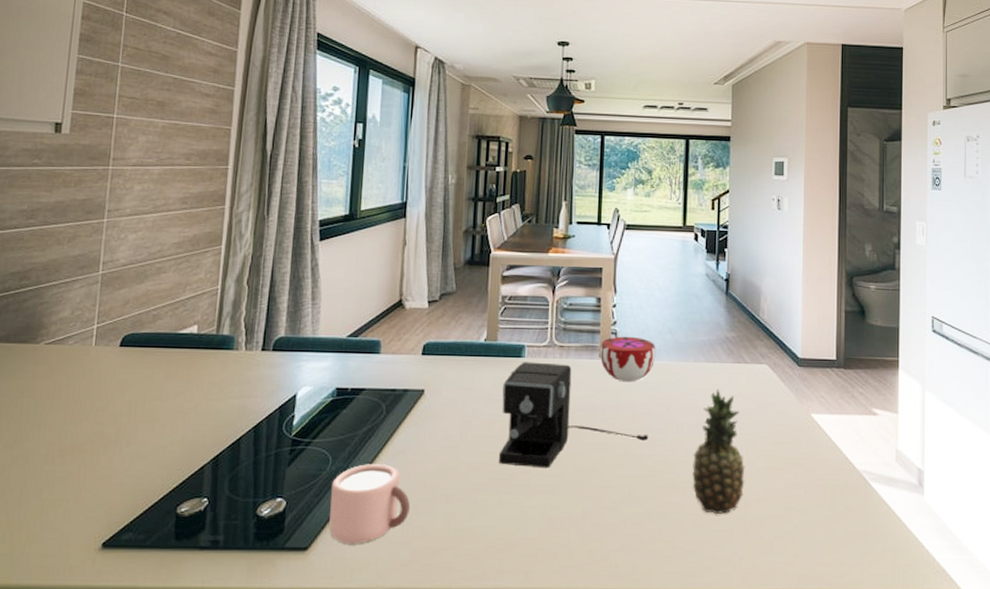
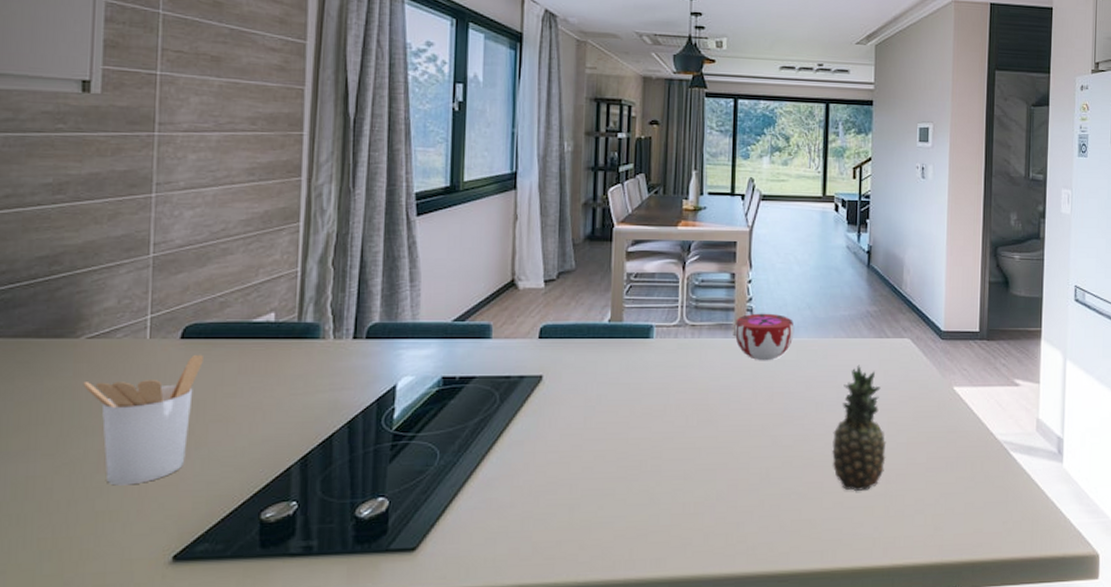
utensil holder: none [39,360,137,476] -> present [83,354,203,486]
mug: present [329,464,410,544] -> none [439,456,530,542]
coffee maker: present [499,362,648,469] -> none [627,343,786,453]

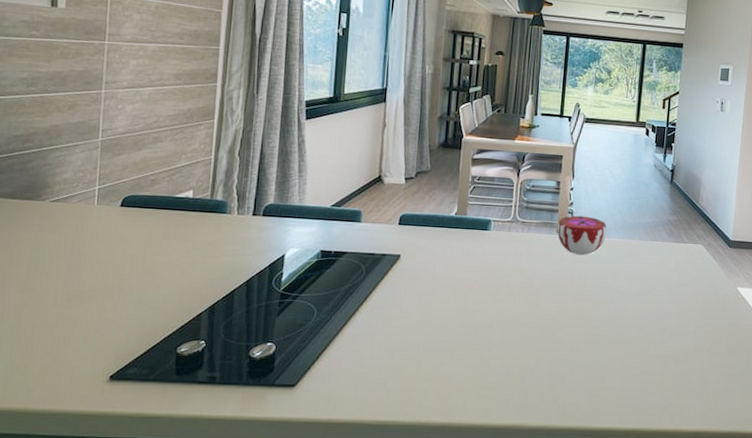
utensil holder: present [83,354,203,486] -> none [46,219,137,319]
fruit: present [832,365,887,492] -> none [631,263,678,368]

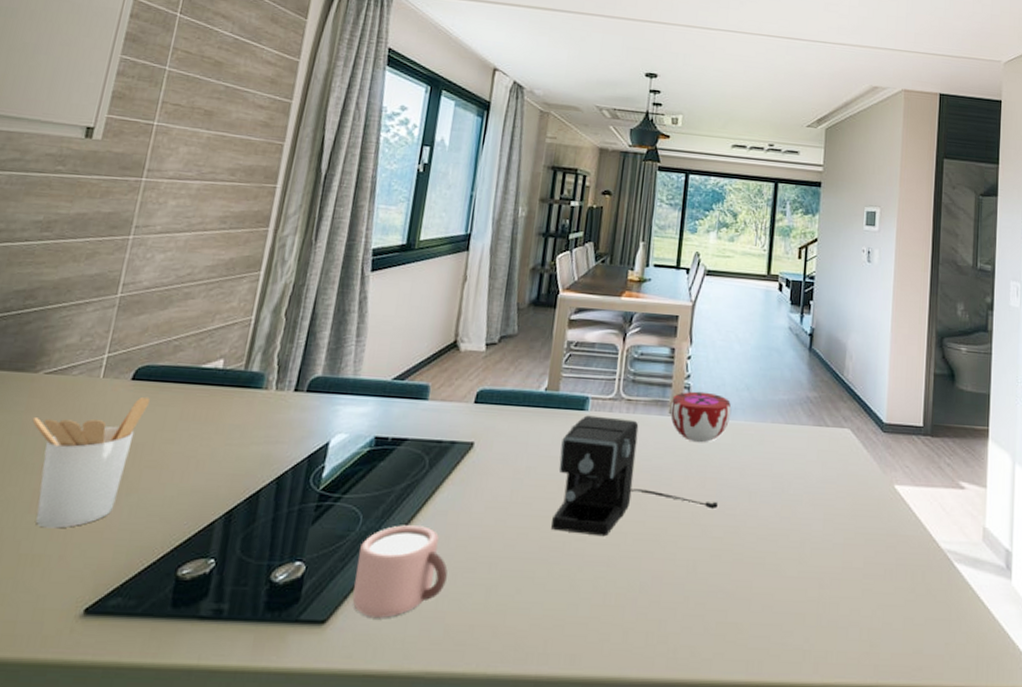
utensil holder: none [46,219,137,319] -> present [32,396,150,529]
mug: none [314,316,386,383] -> present [352,525,448,618]
coffee maker: none [465,234,596,325] -> present [551,415,718,537]

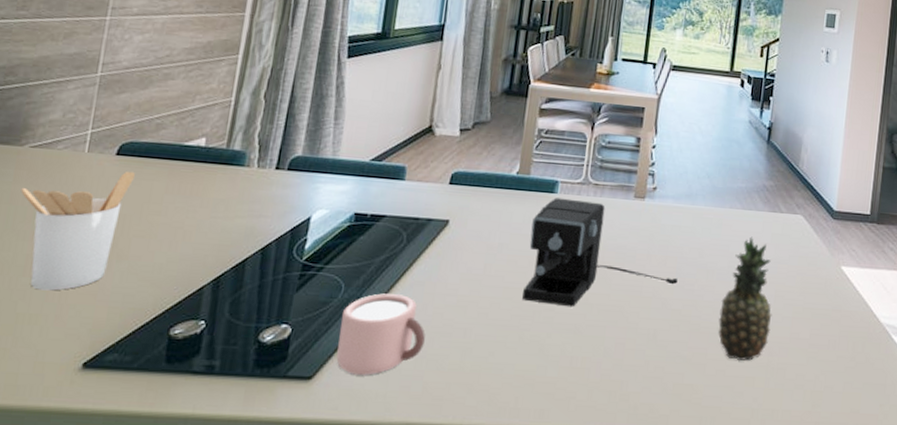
decorative bowl: present [670,391,732,443] -> none [635,178,693,225]
fruit: none [762,453,822,595] -> present [717,236,772,361]

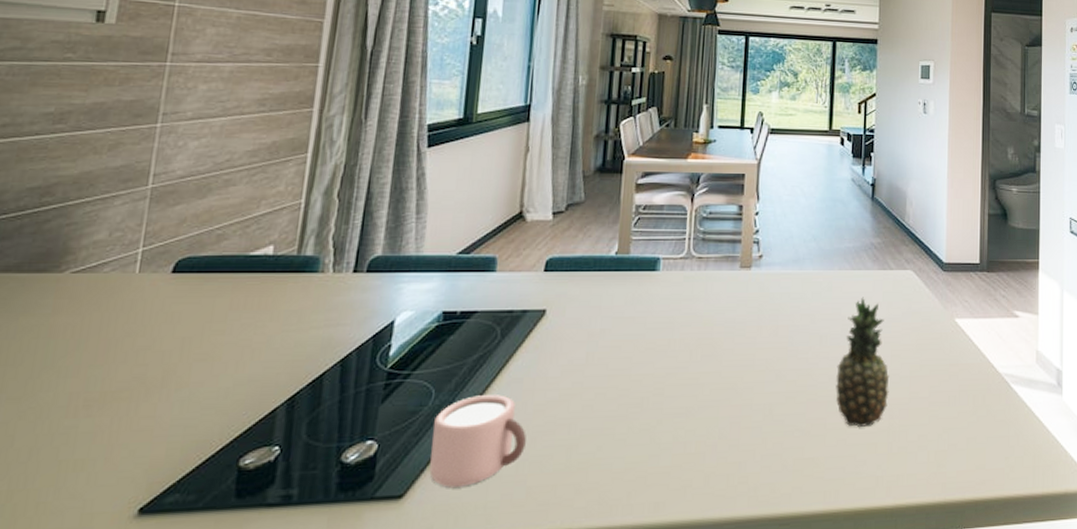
utensil holder: present [20,171,135,291] -> none [61,289,194,432]
coffee maker: present [522,197,678,307] -> none [629,275,791,390]

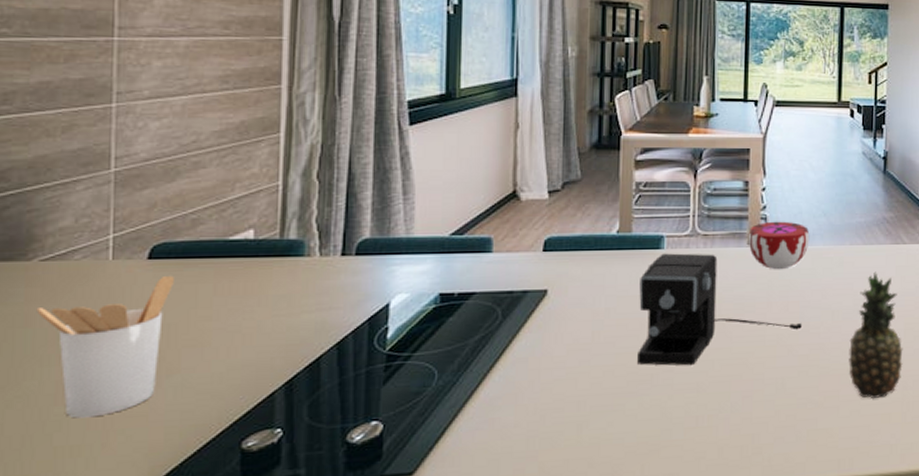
utensil holder: none [61,289,194,432] -> present [36,275,174,418]
mug: present [429,395,526,488] -> none [438,374,535,464]
coffee maker: none [629,275,791,390] -> present [637,253,802,366]
decorative bowl: none [740,245,800,294] -> present [748,221,810,270]

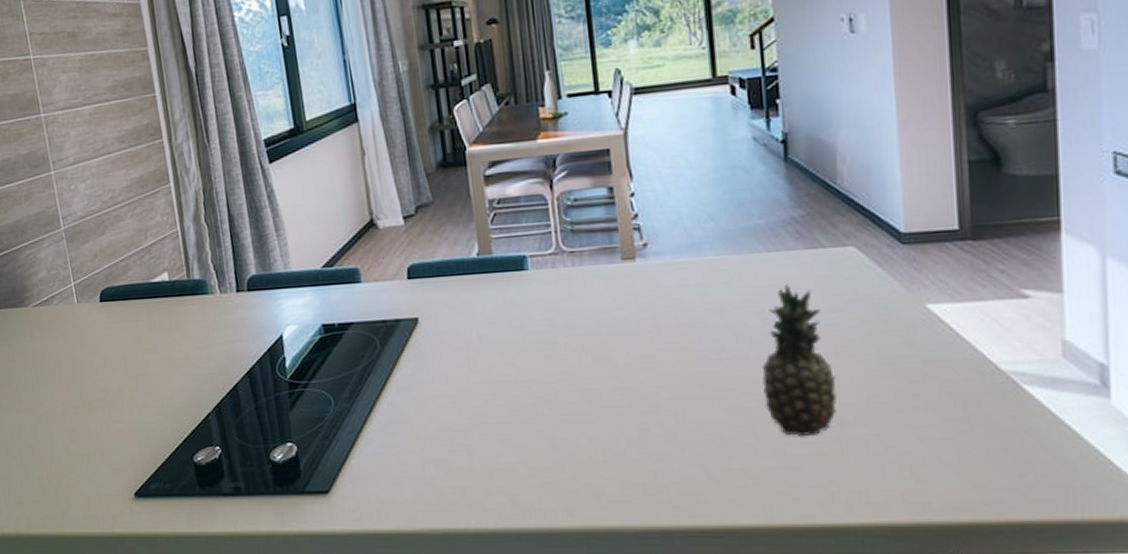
utensil holder: present [36,275,174,418] -> none [39,315,127,433]
coffee maker: present [637,253,802,366] -> none [507,272,699,396]
decorative bowl: present [748,221,810,270] -> none [621,230,697,288]

